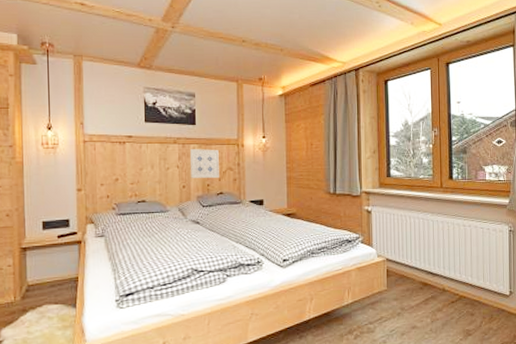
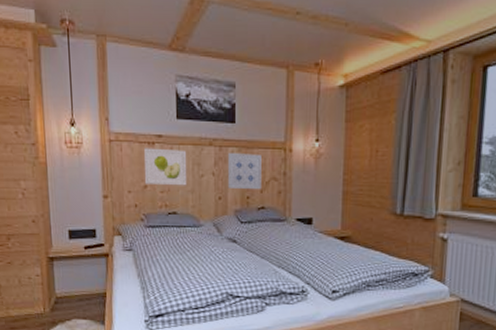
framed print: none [115,146,155,178] -> present [143,148,187,186]

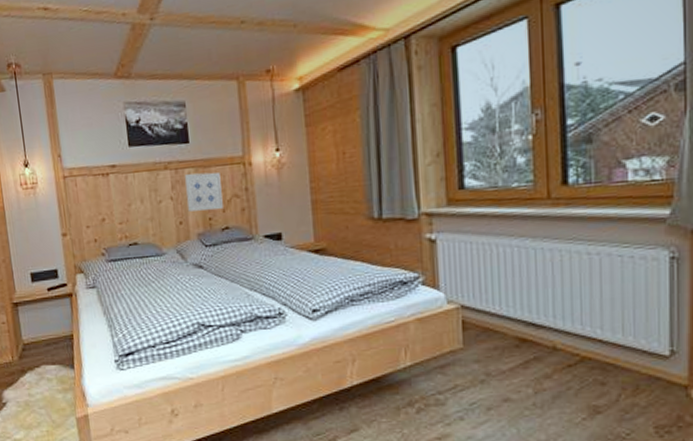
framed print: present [143,148,187,186] -> none [98,177,146,217]

